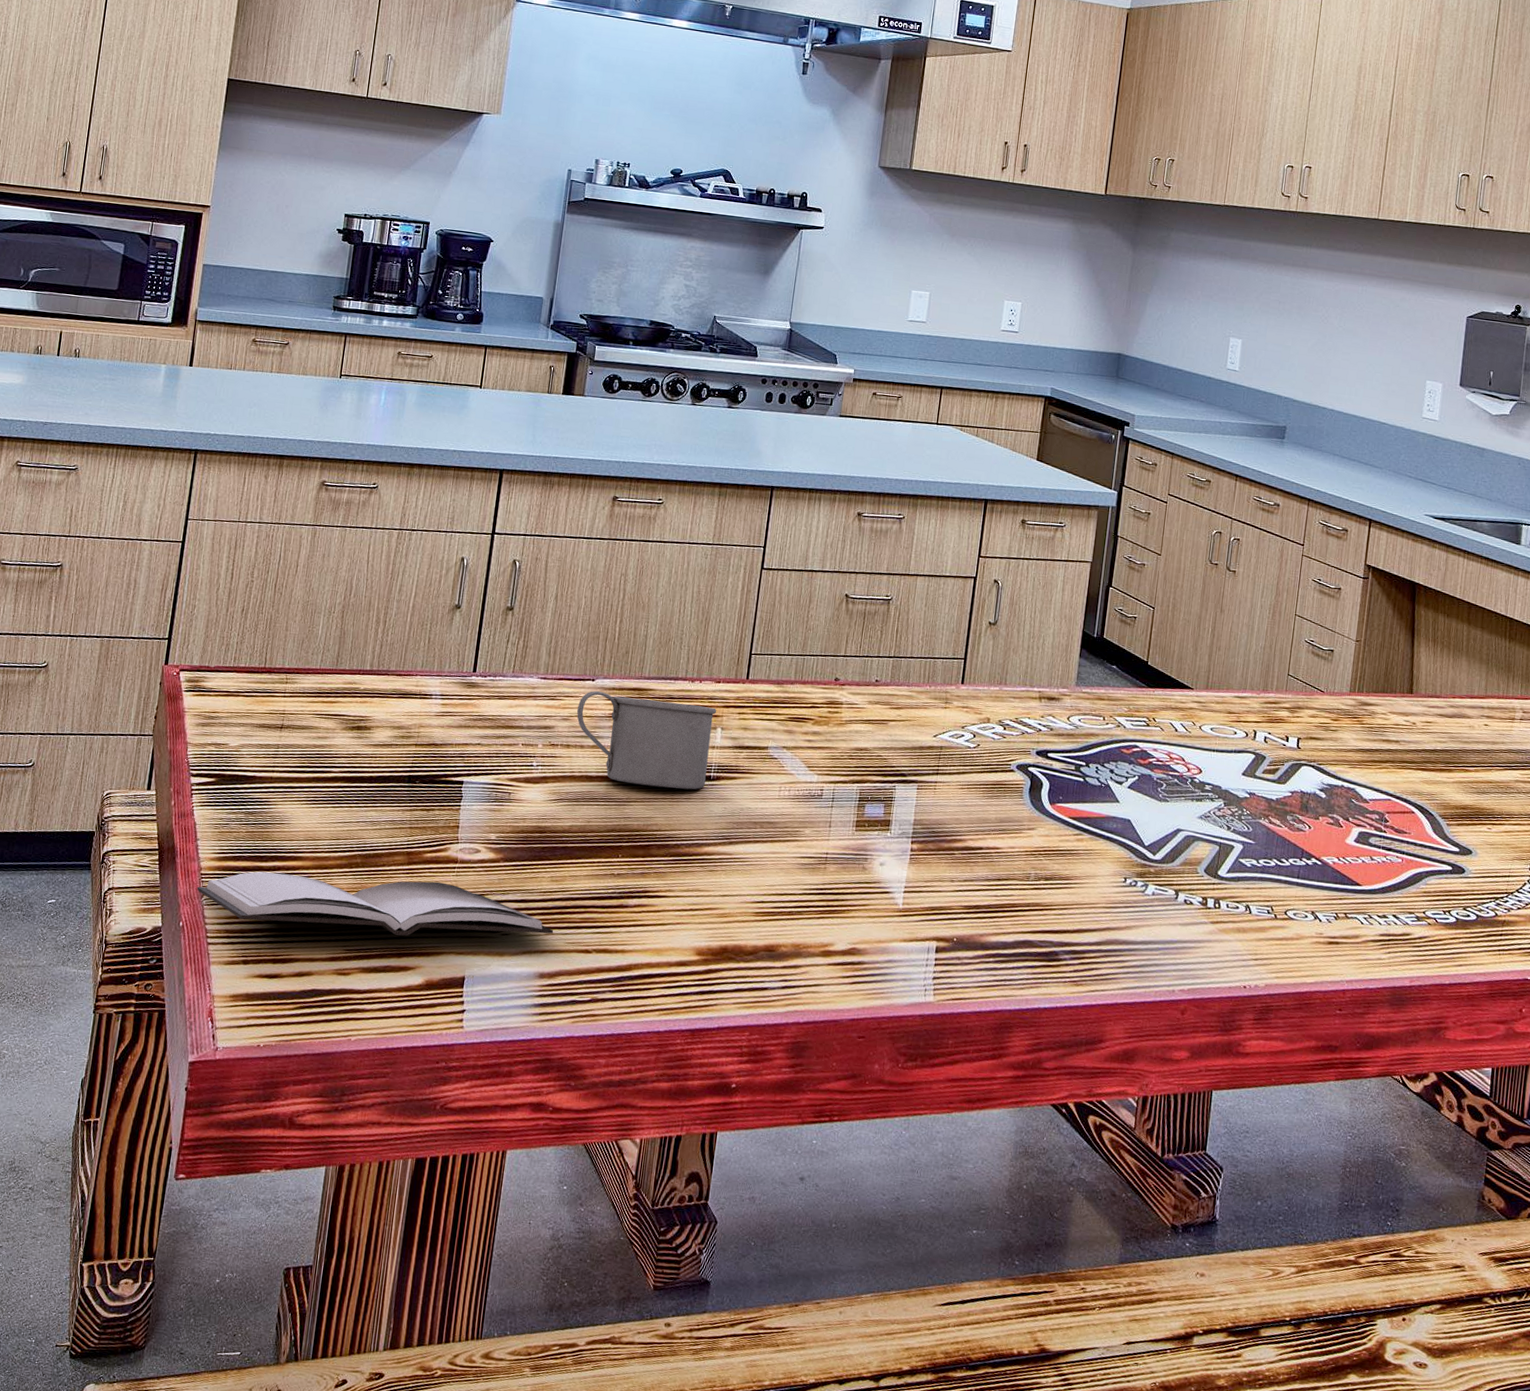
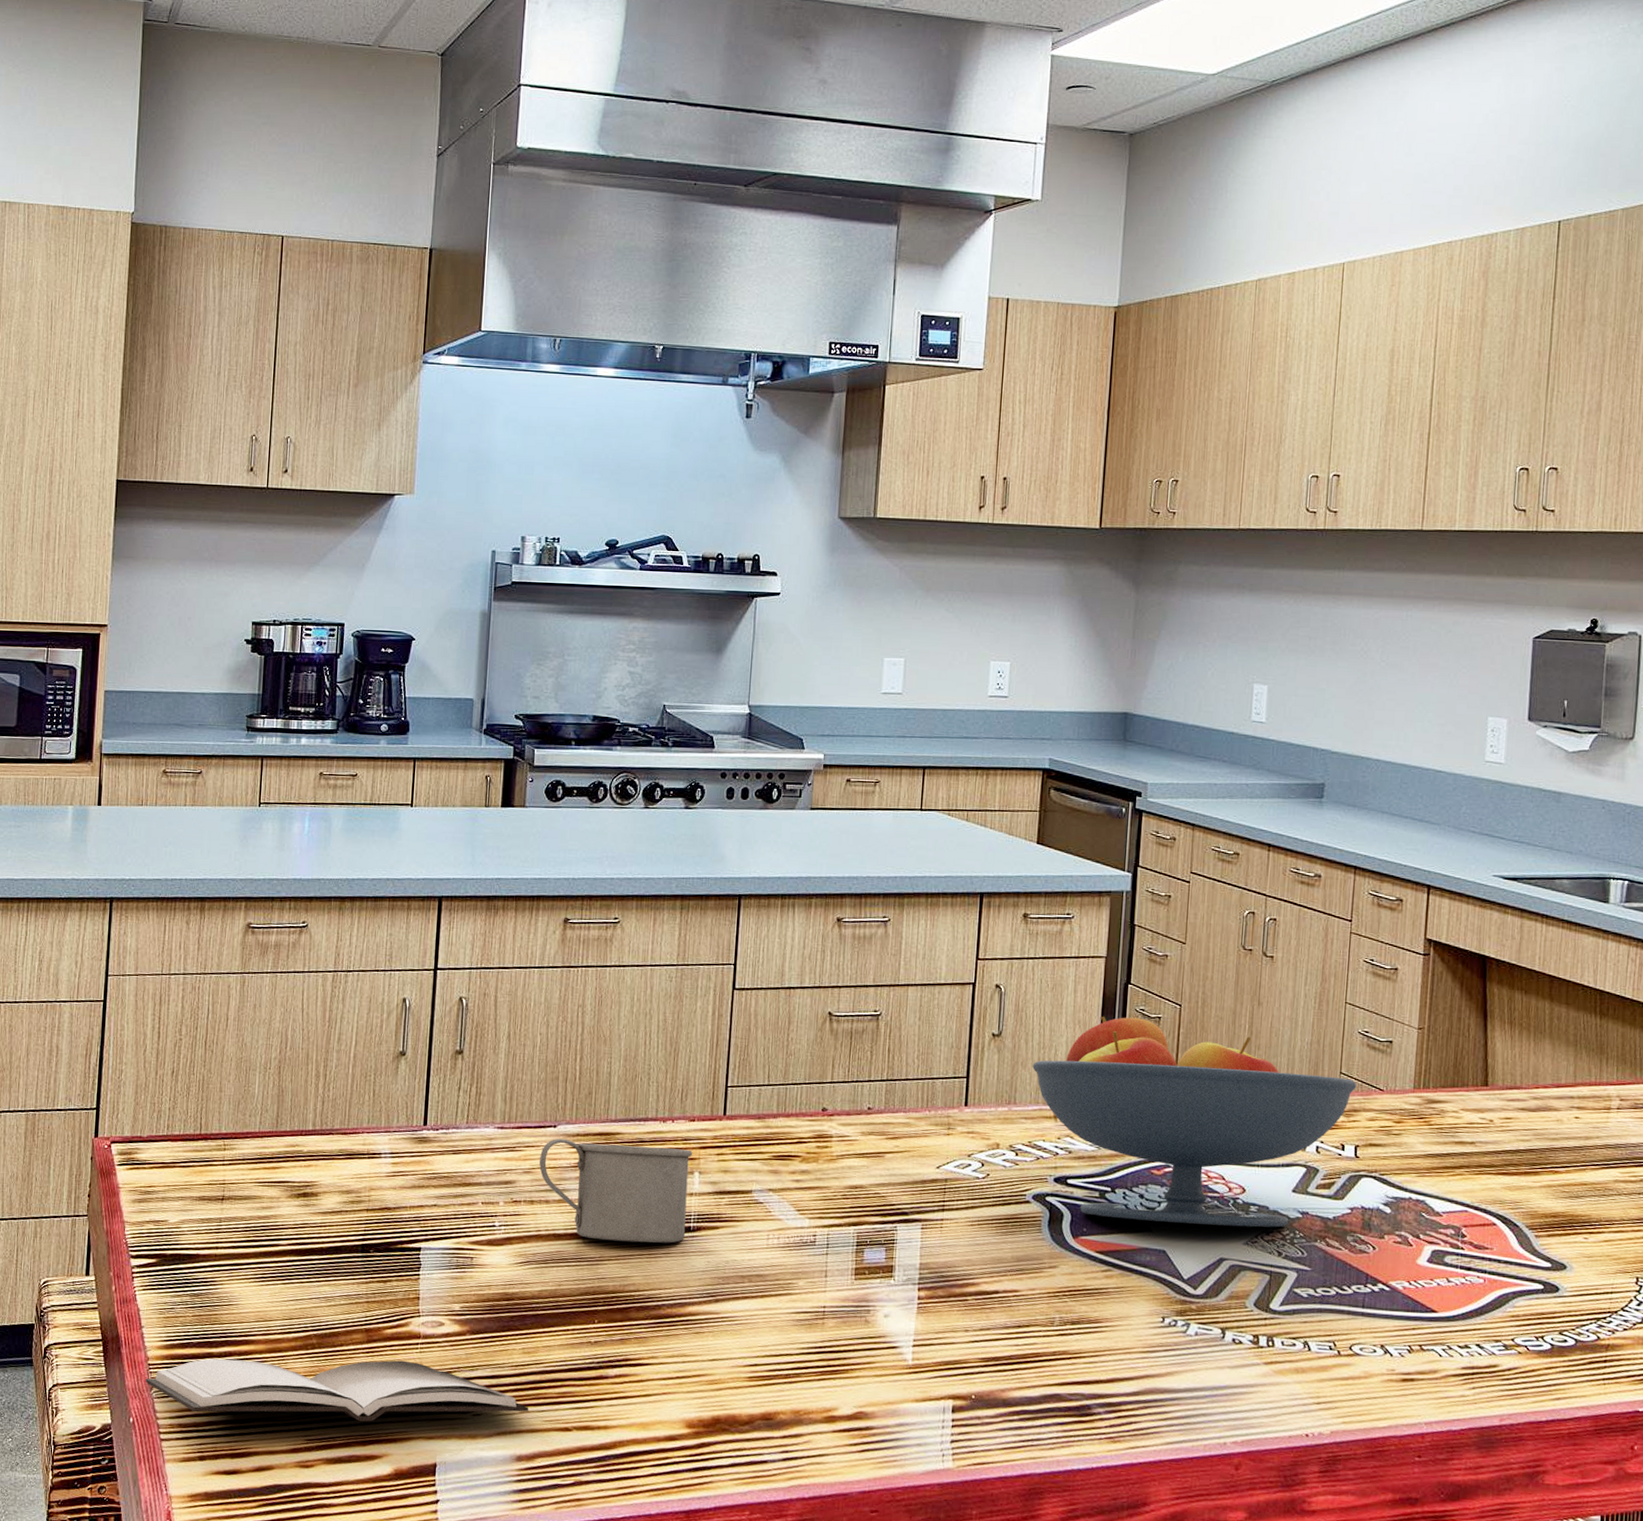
fruit bowl: none [1022,613,1302,805] -> present [1032,1016,1357,1228]

